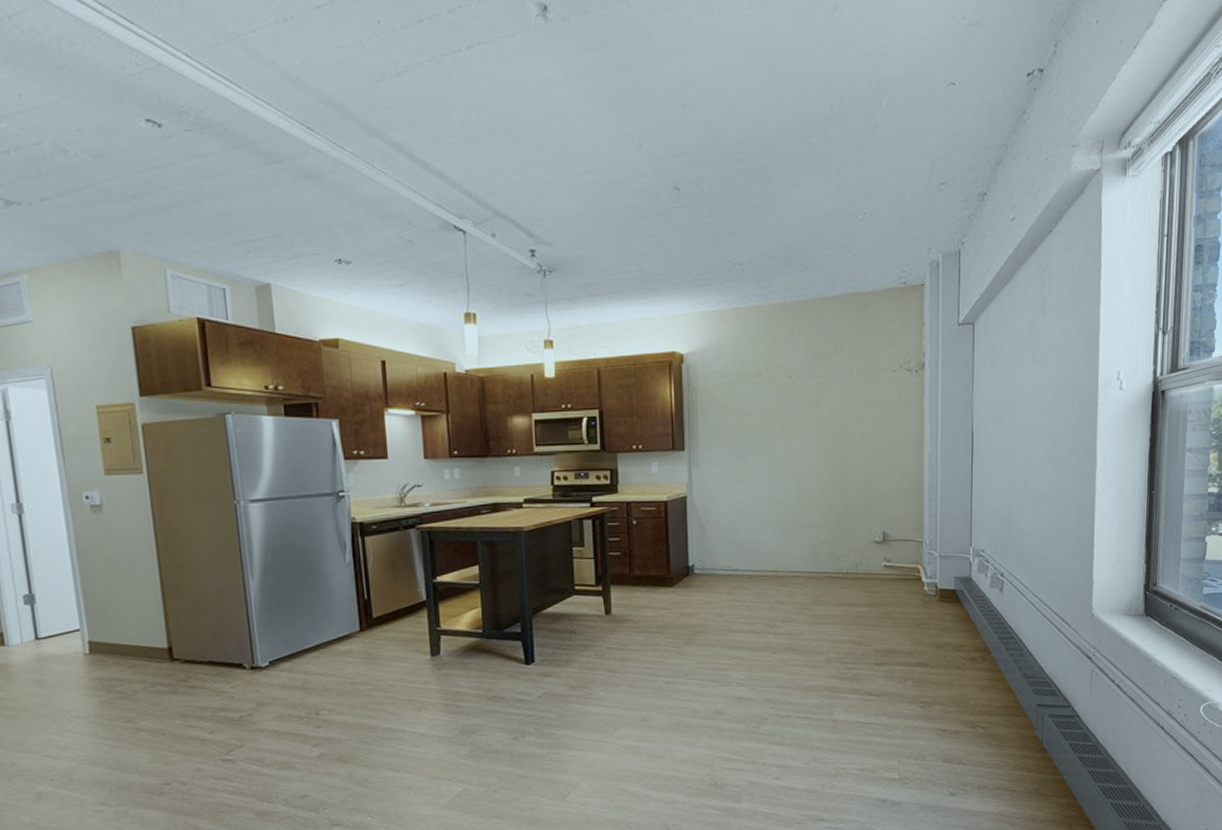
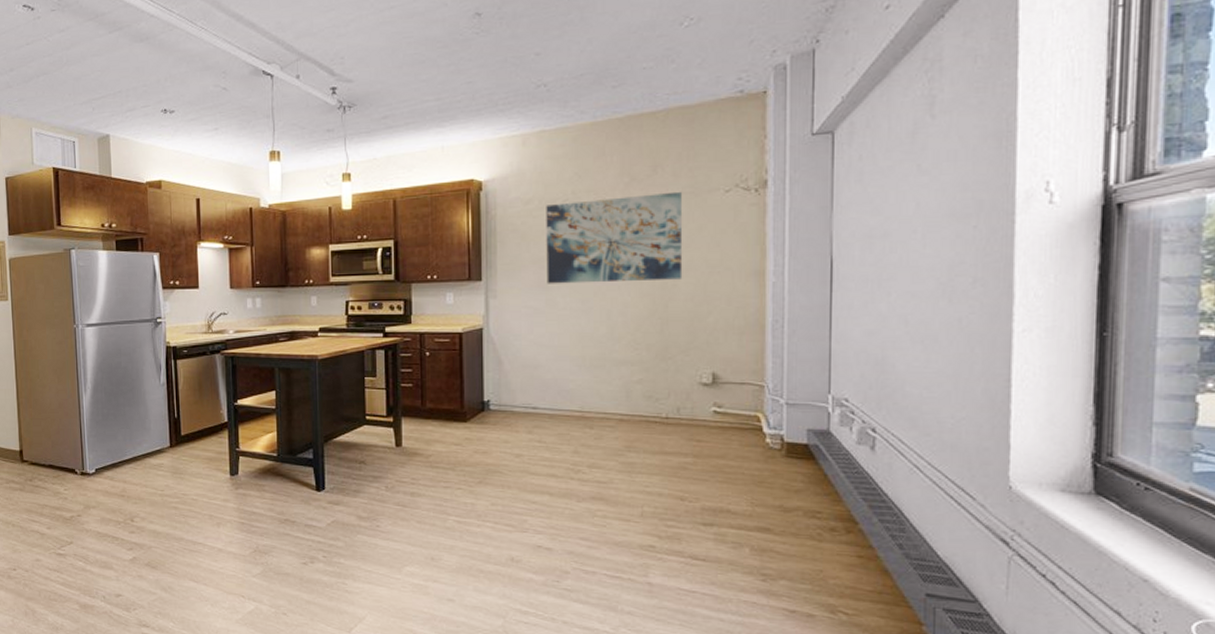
wall art: none [742,370,859,454] -> present [546,191,683,284]

